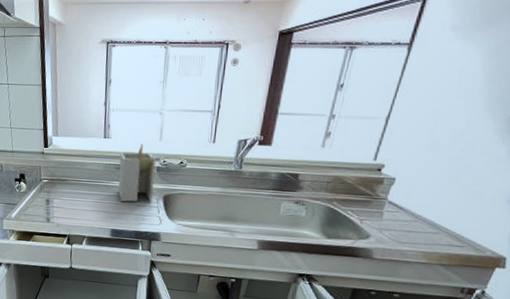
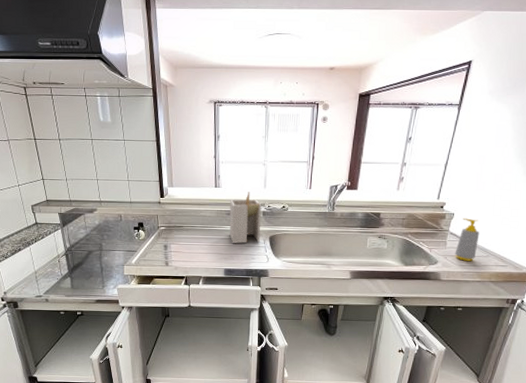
soap bottle: none [393,184,429,238] -> present [455,218,480,261]

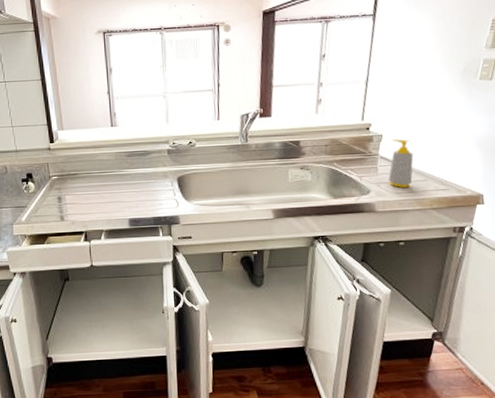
utensil holder: present [229,192,262,244] -> none [129,128,167,189]

